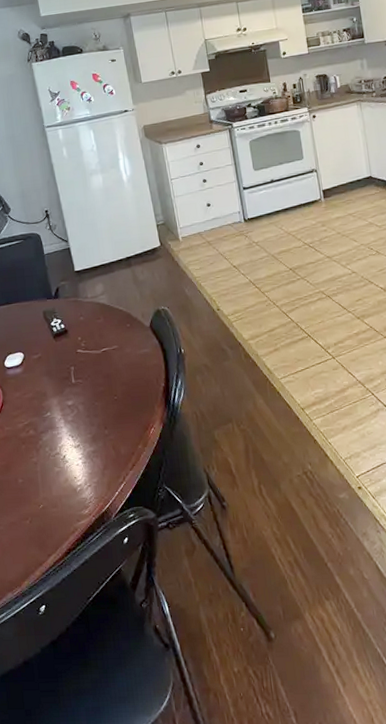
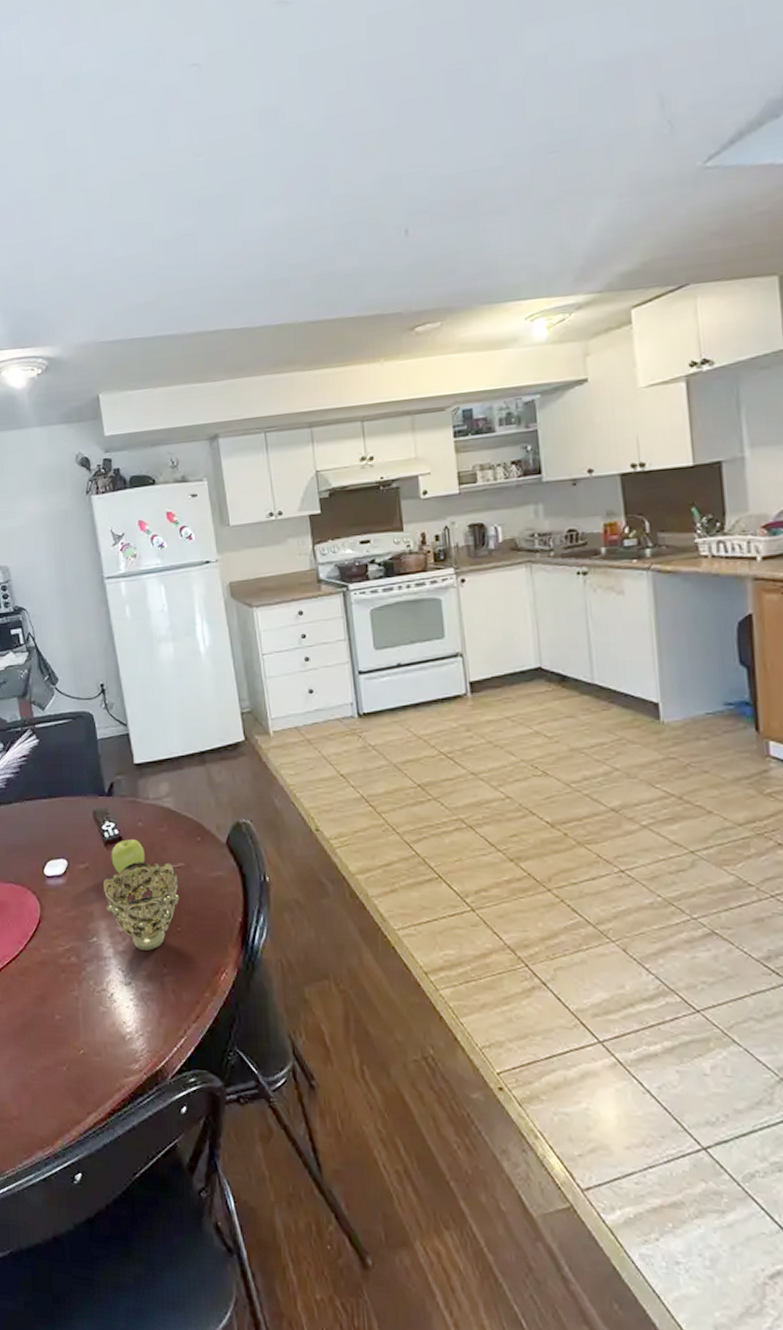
decorative bowl: none [54,346,115,418] -> present [103,862,180,950]
apple: none [59,331,87,361] -> present [111,839,145,877]

